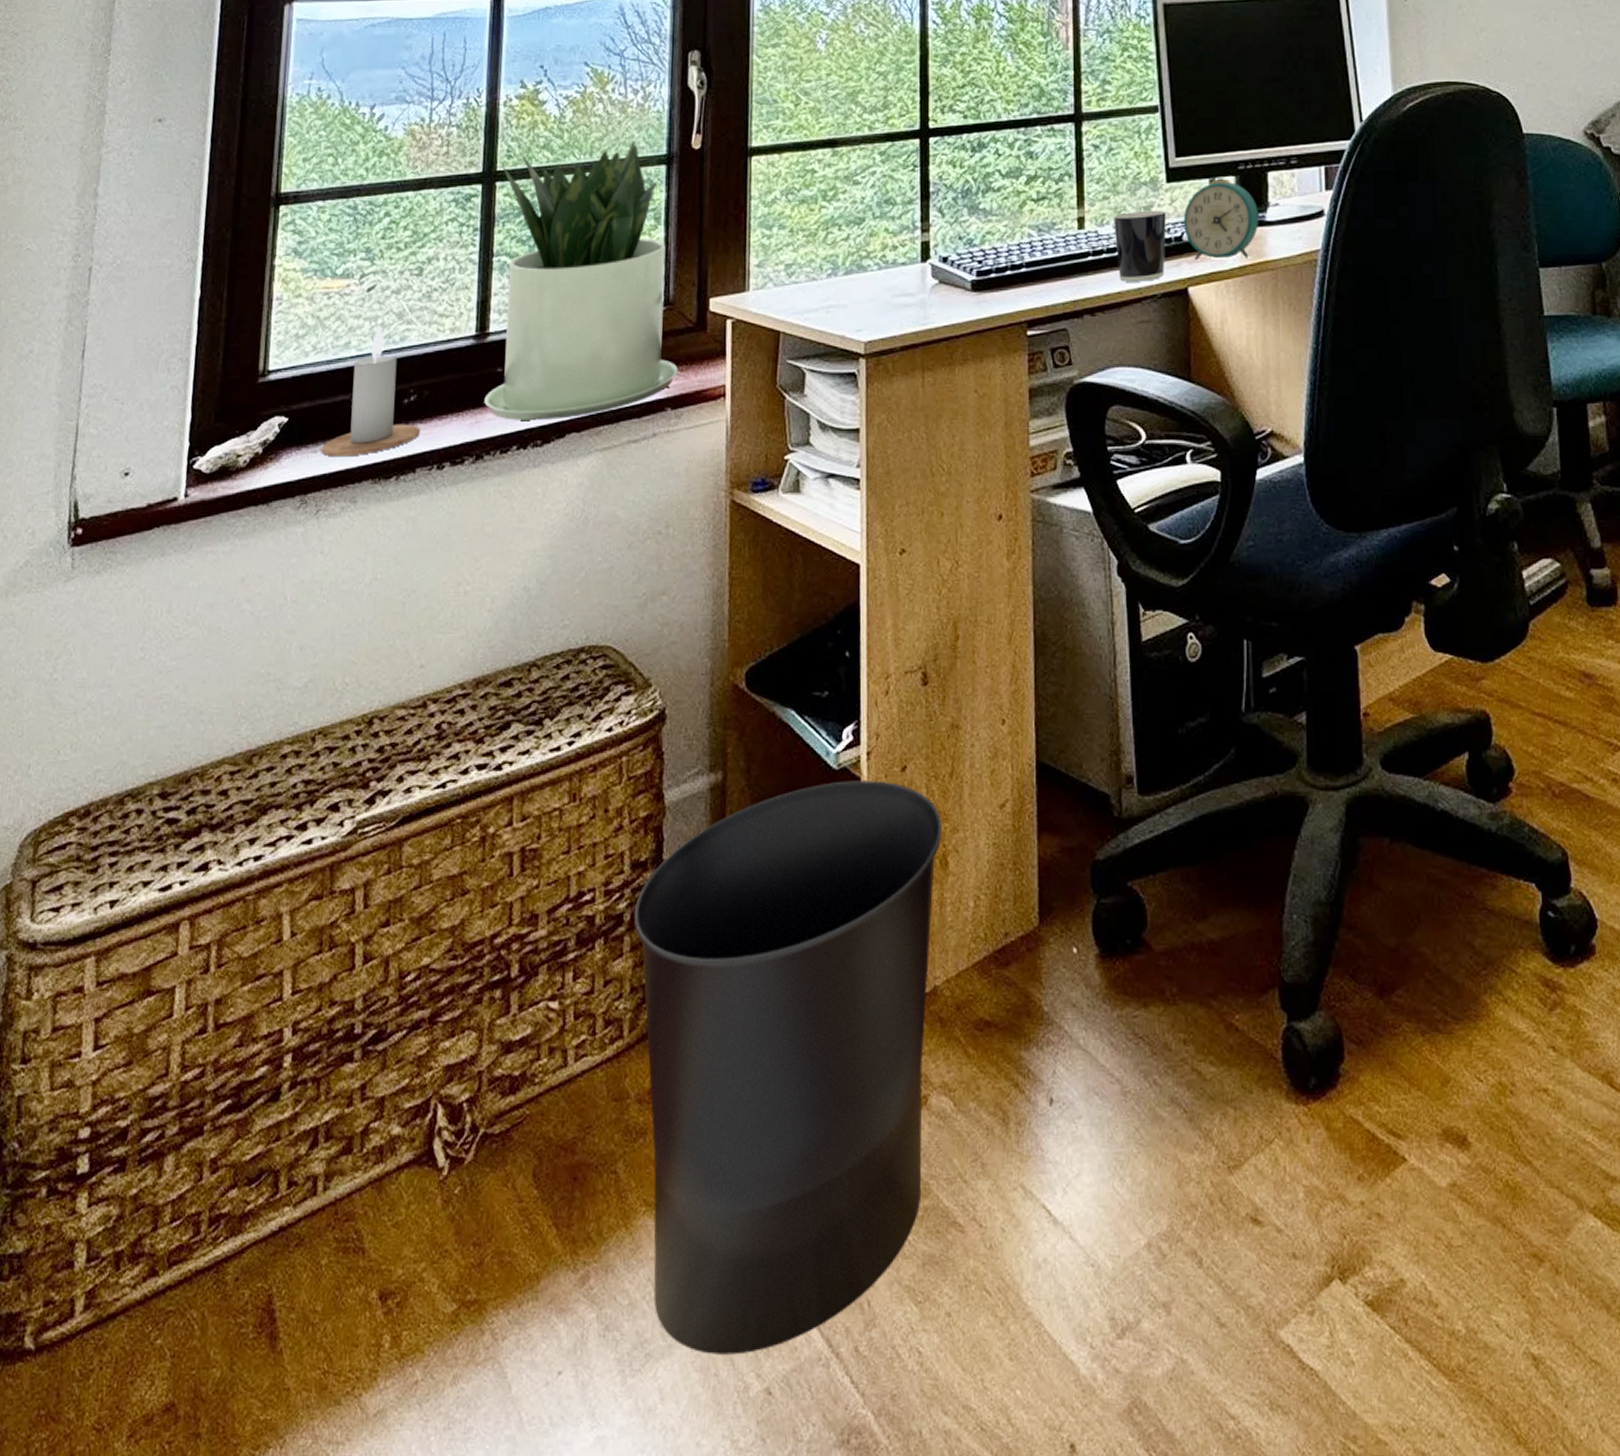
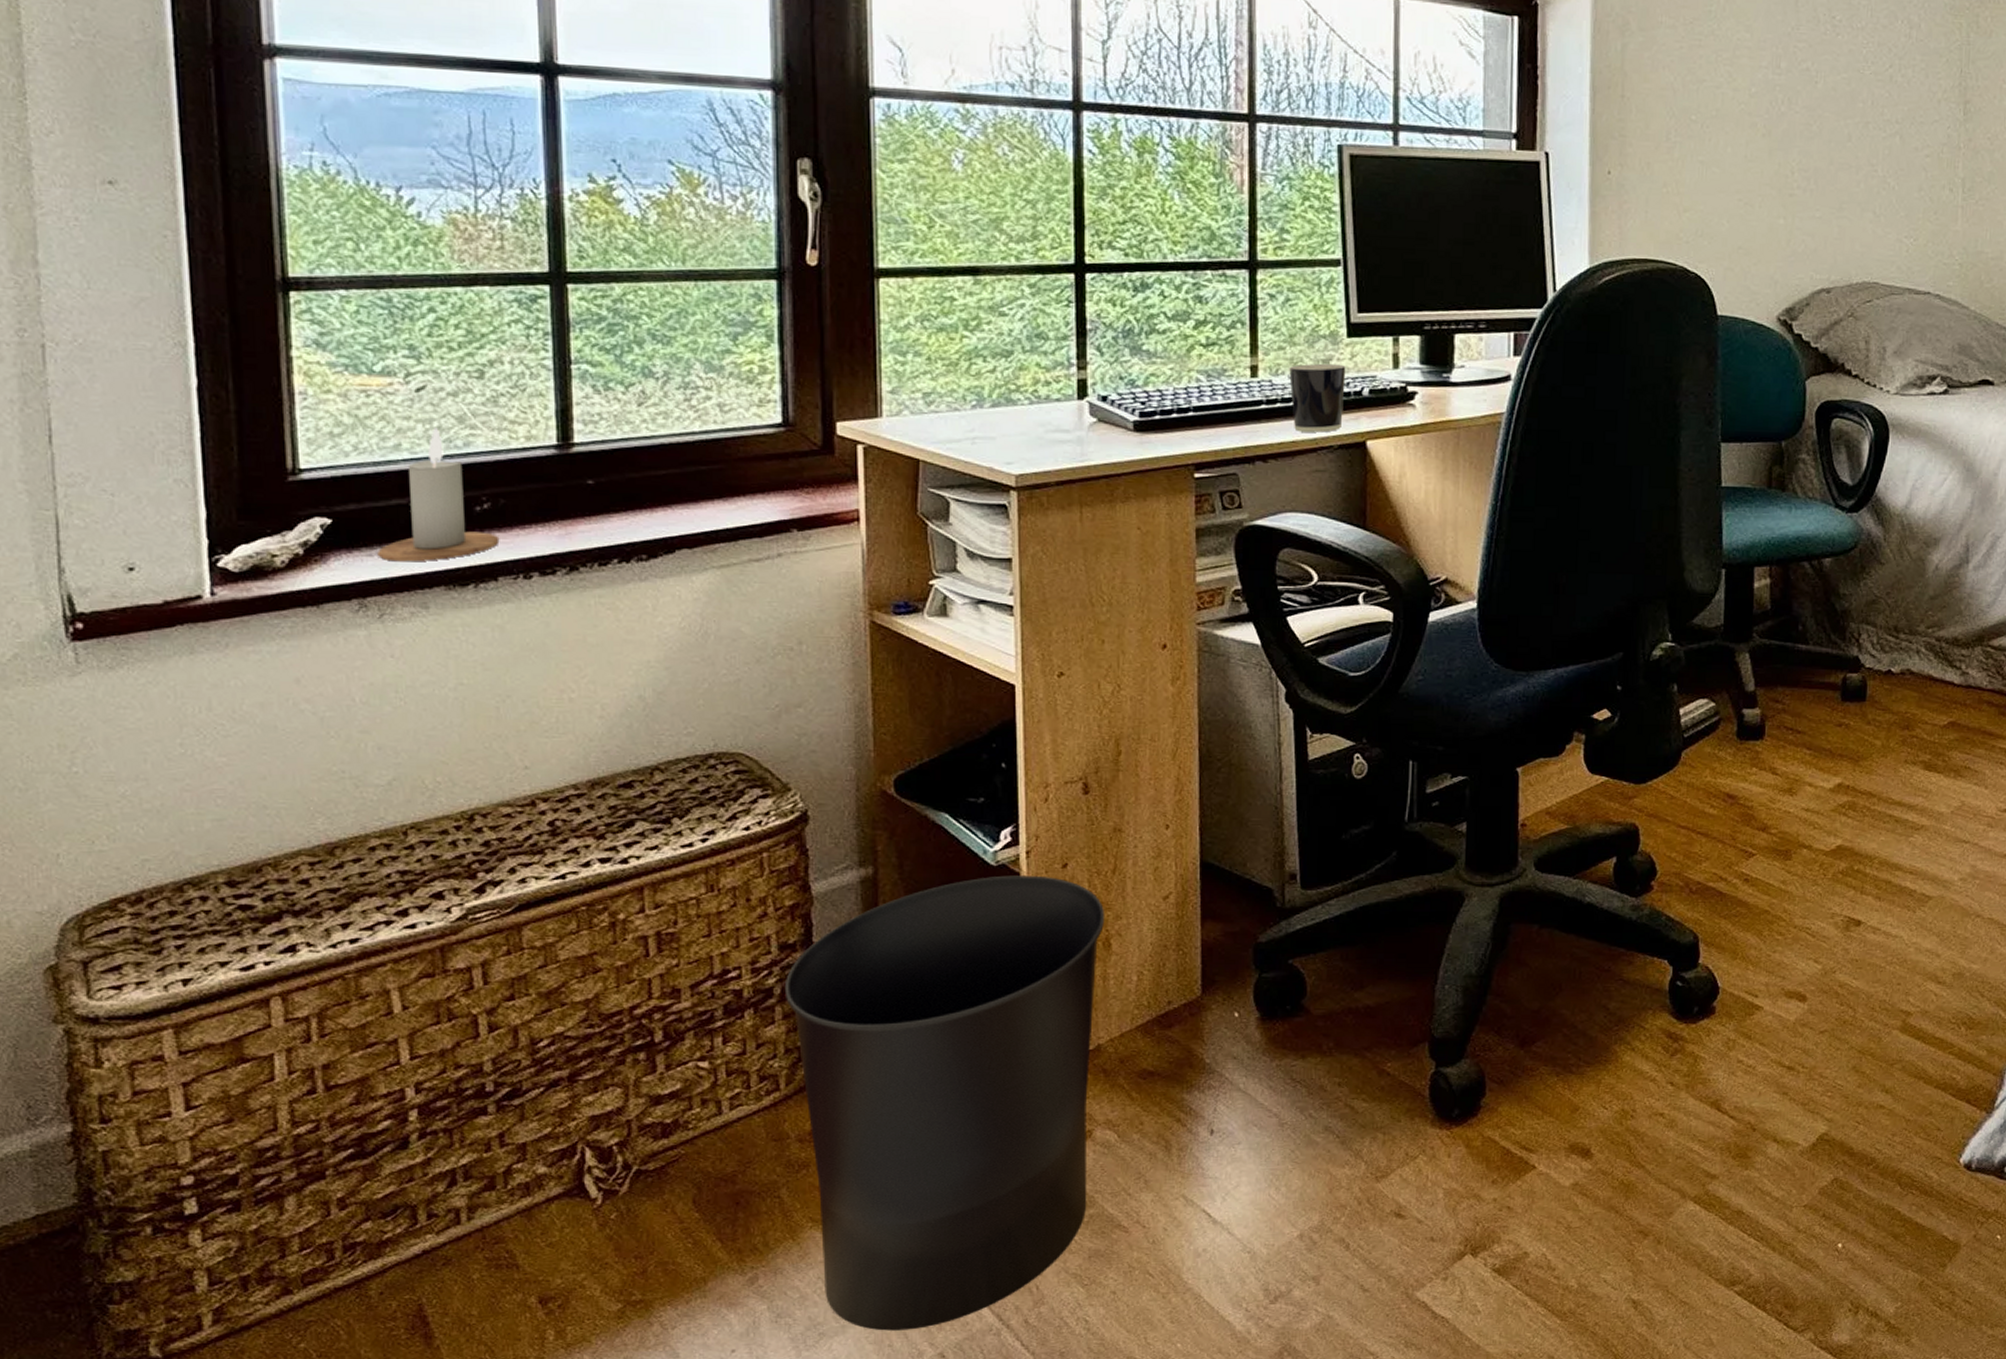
planter: present [484,140,678,420] -> none [574,251,804,535]
alarm clock: present [1183,178,1260,261] -> none [1363,337,1444,417]

